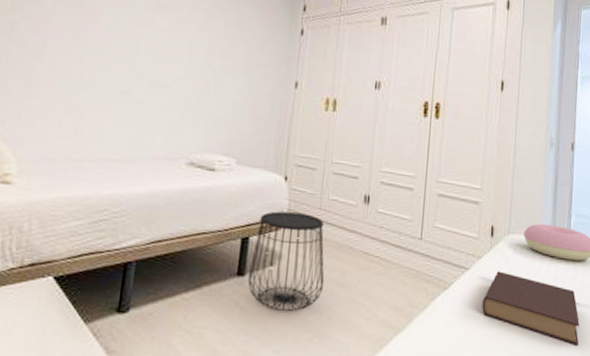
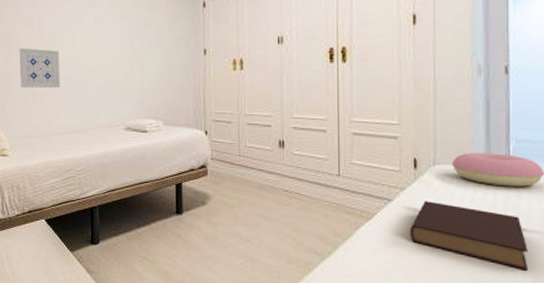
wall art: none [49,41,114,102] -> present [19,48,61,89]
side table: present [248,211,325,311] -> none [186,161,251,241]

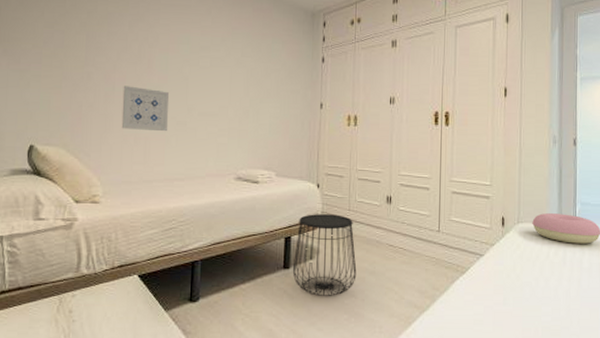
side table: none [186,161,251,241] -> present [293,214,357,296]
book: present [410,201,528,271] -> none [497,256,588,318]

